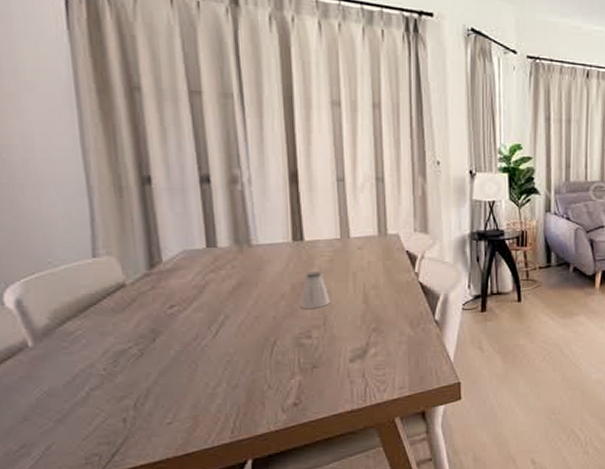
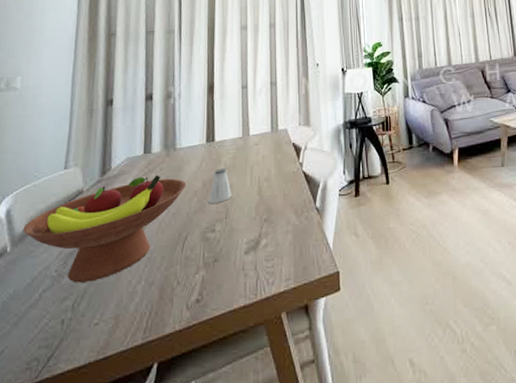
fruit bowl: none [46,274,270,383] -> present [23,175,186,283]

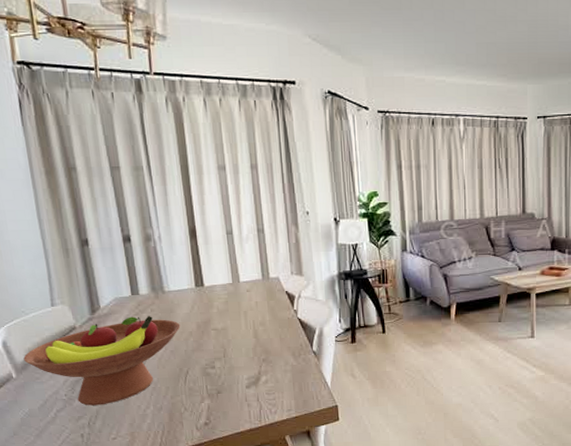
saltshaker: present [209,168,232,203] -> none [205,312,228,343]

